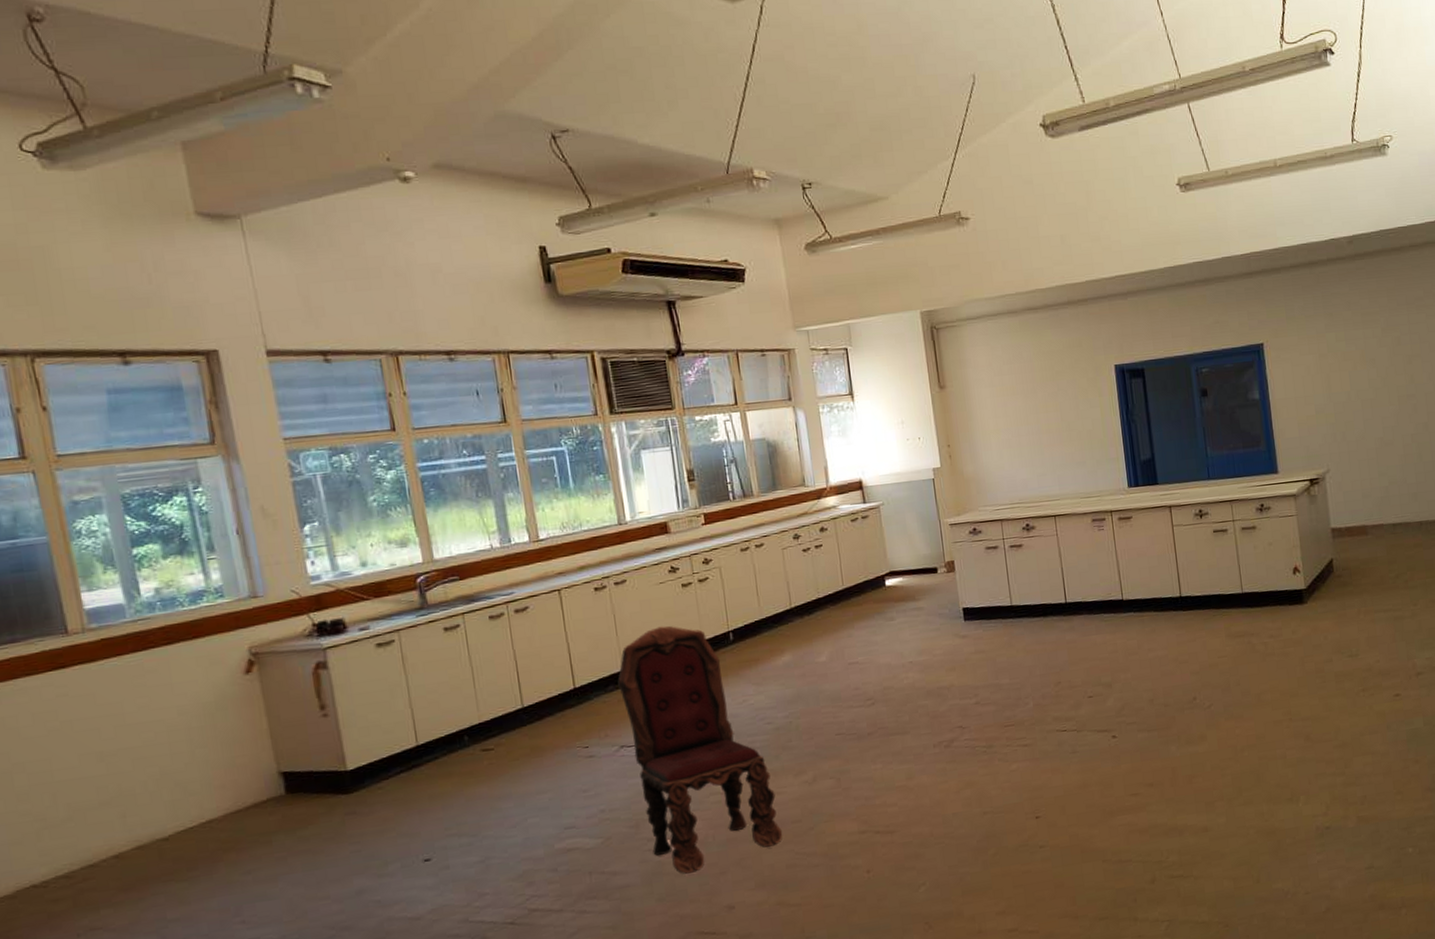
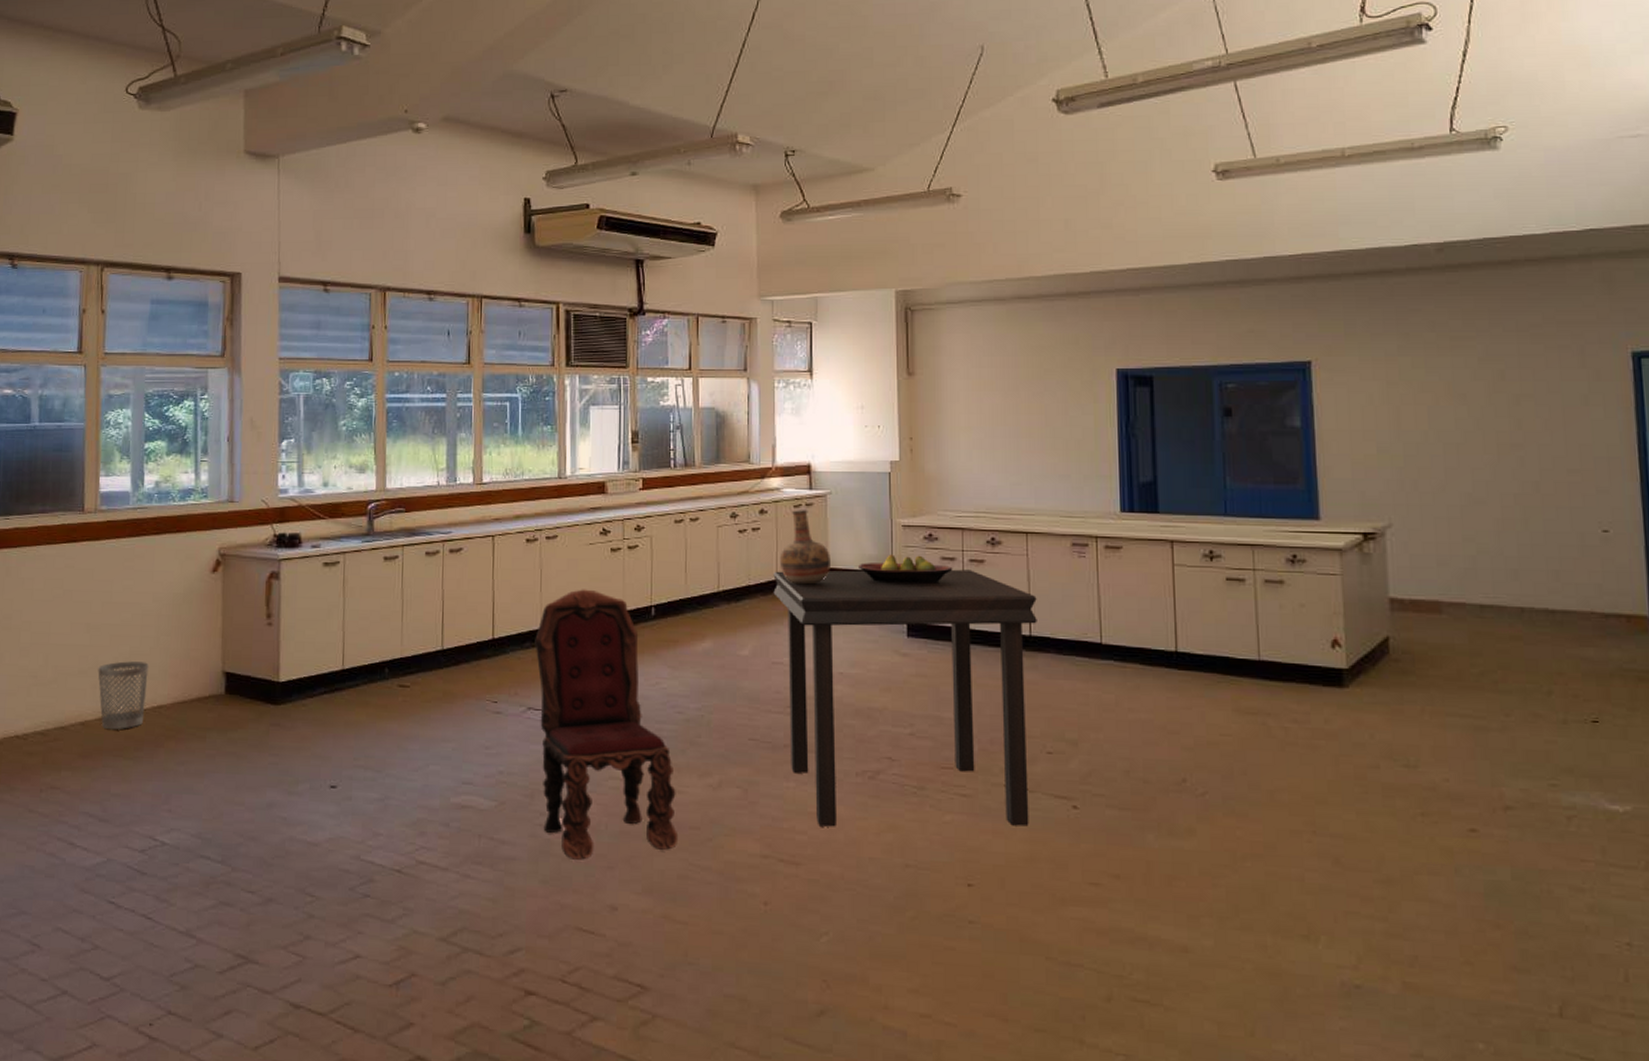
wastebasket: none [123,779,192,856] -> present [98,661,149,729]
dining table: none [839,554,1080,796] -> present [773,569,1037,827]
vase: none [843,522,891,591] -> present [779,510,830,585]
fruit bowl: none [915,548,997,578] -> present [859,554,953,584]

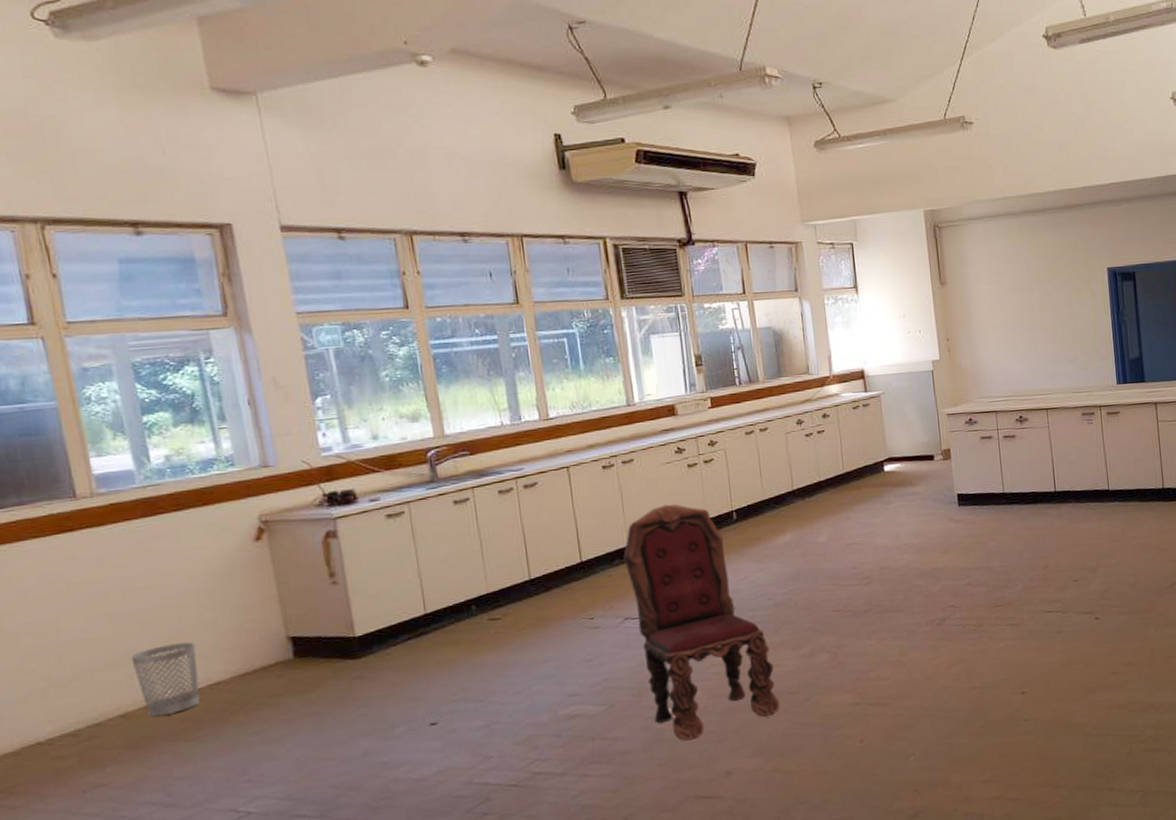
dining table: present [773,569,1037,827] -> none [840,444,1064,671]
vase: present [779,510,830,585] -> none [844,410,890,475]
fruit bowl: present [859,554,953,584] -> none [913,437,991,465]

